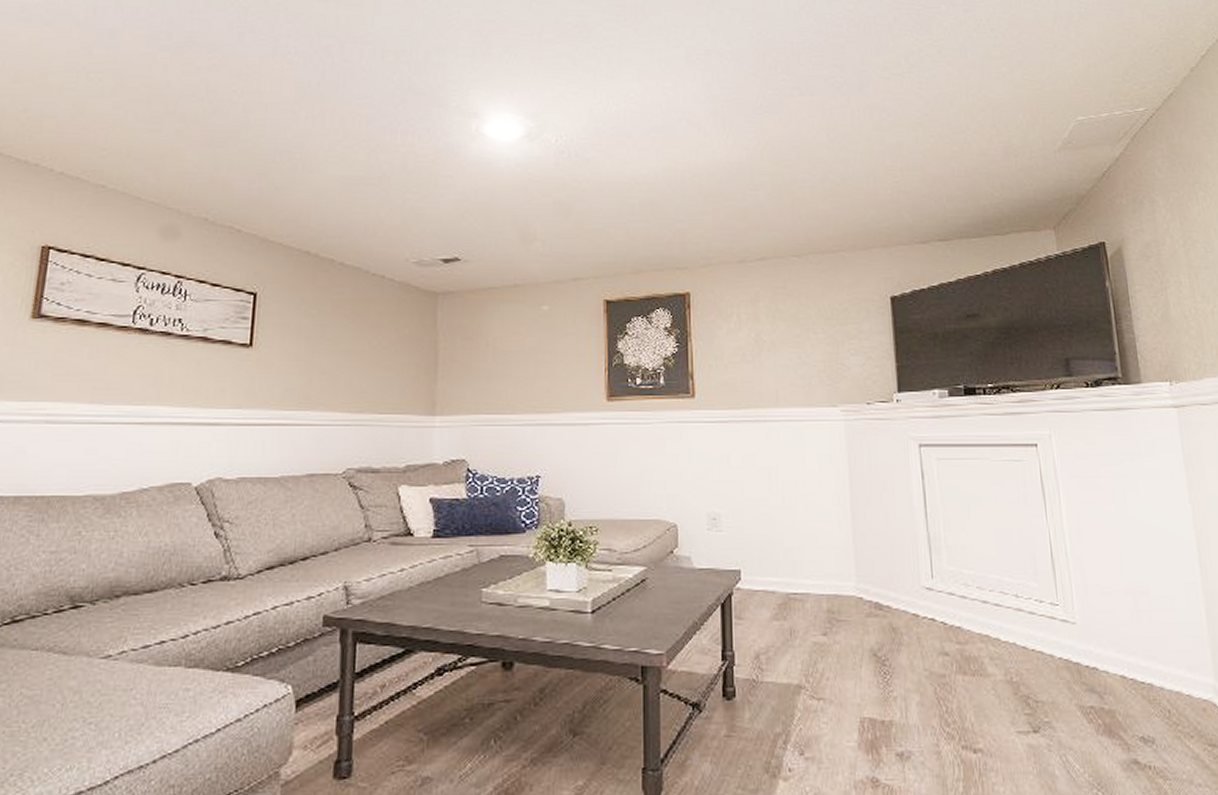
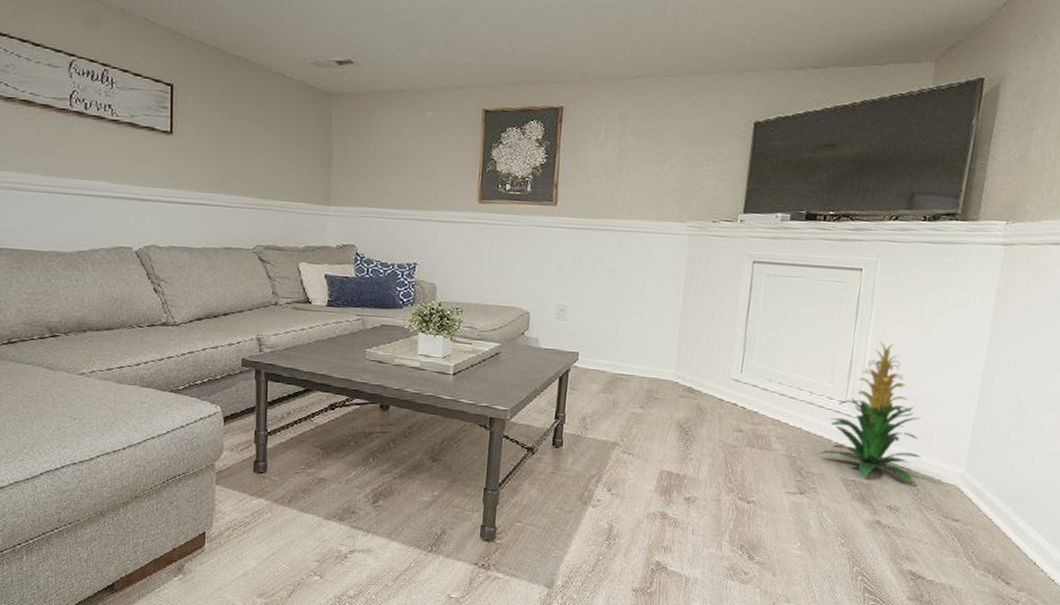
indoor plant: none [1042,526,1162,706] -> present [817,341,922,485]

